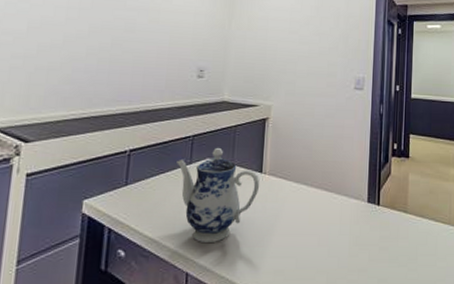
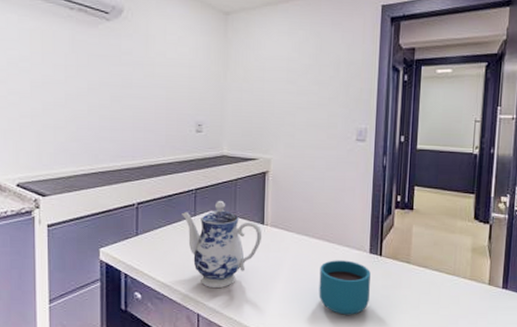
cup: none [316,210,369,270] -> present [319,260,371,315]

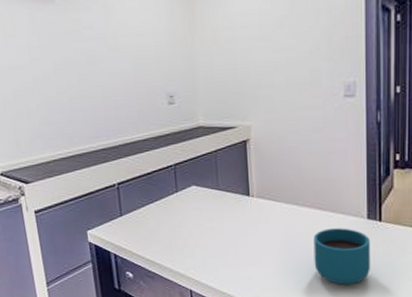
teapot: present [182,200,263,289] -> none [163,174,249,264]

